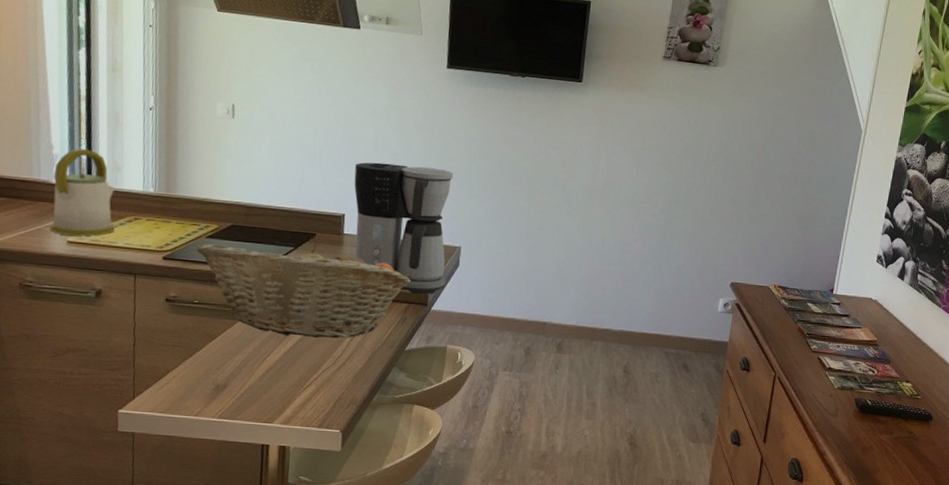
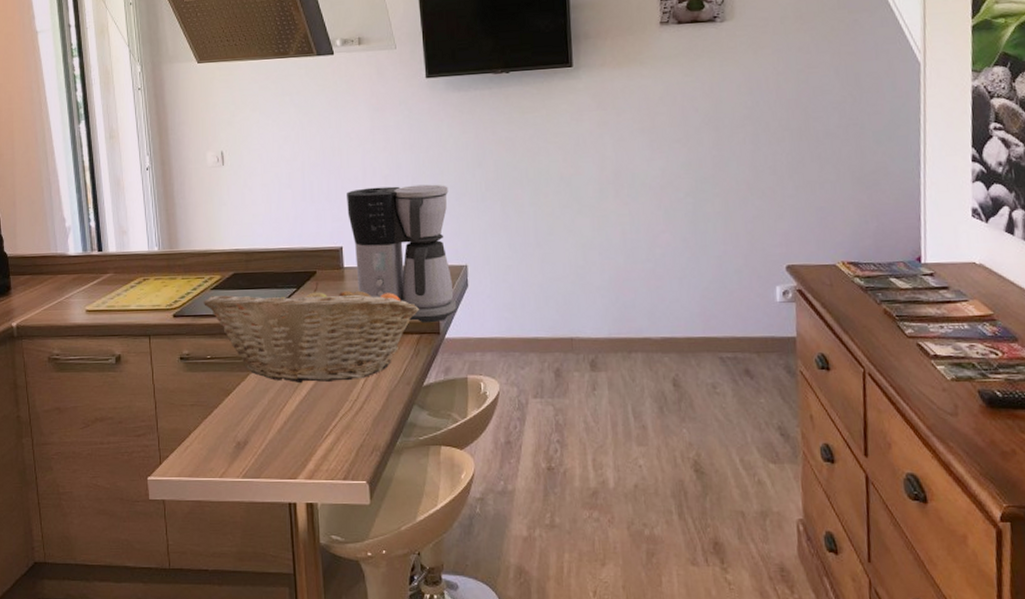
kettle: present [49,148,115,236] -> none [68,217,127,305]

